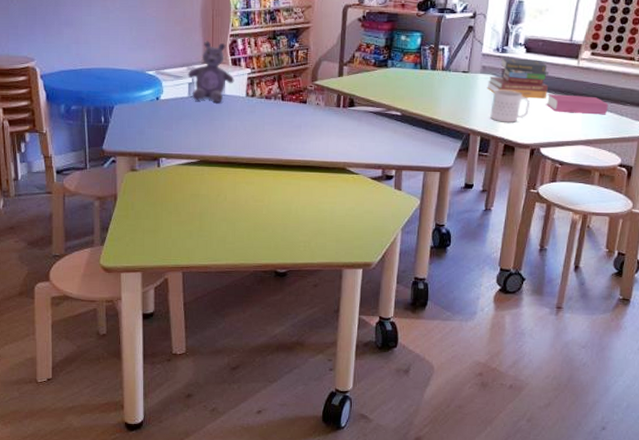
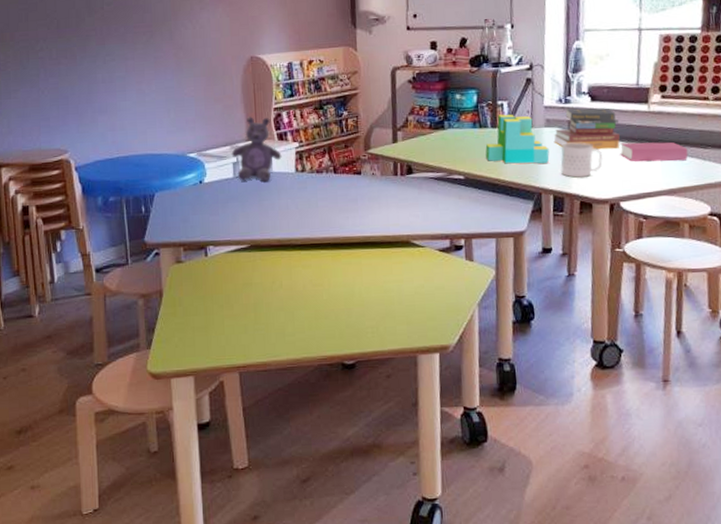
toy blocks: none [423,58,482,108] -> present [485,114,550,164]

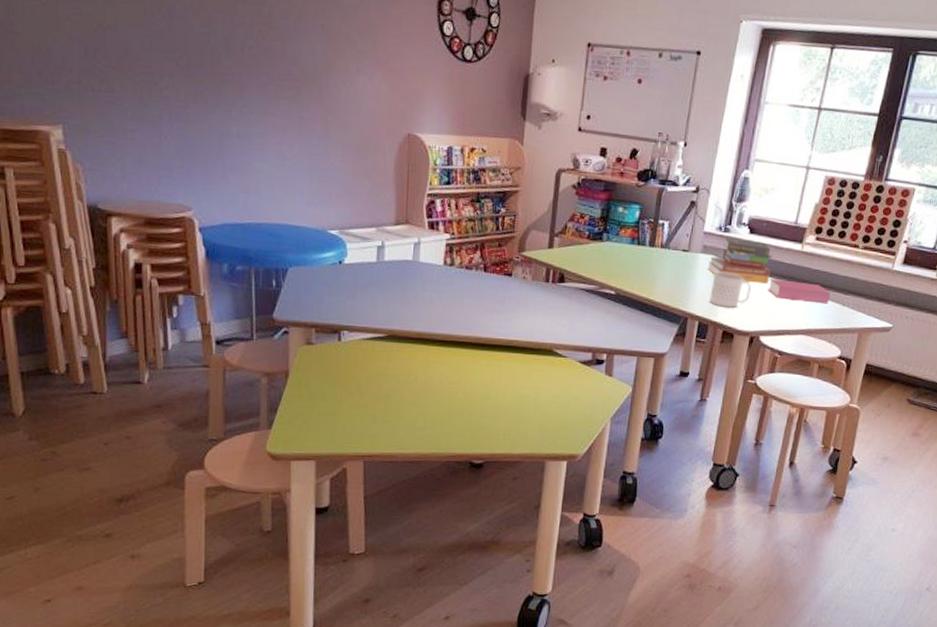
stuffed animal: present [231,116,282,182] -> none [376,199,431,272]
toy blocks: present [485,114,550,164] -> none [639,234,702,290]

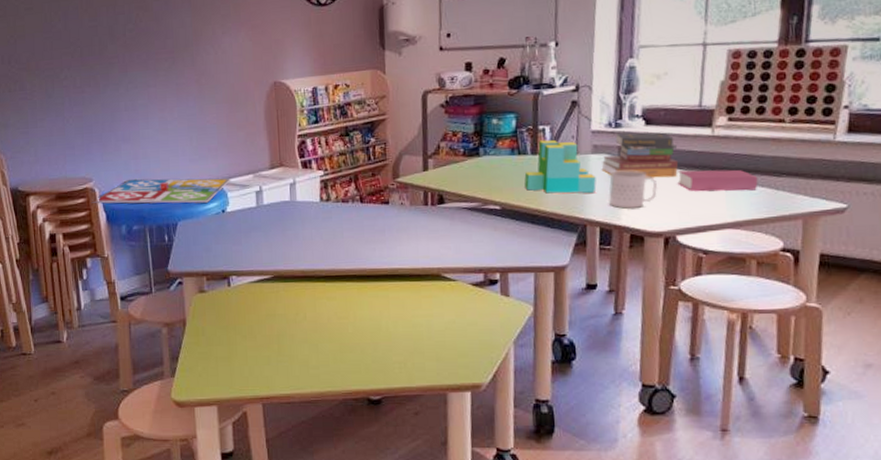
gameboard: none [188,215,352,252] -> present [91,178,232,204]
toy blocks: none [639,234,702,290] -> present [524,139,596,194]

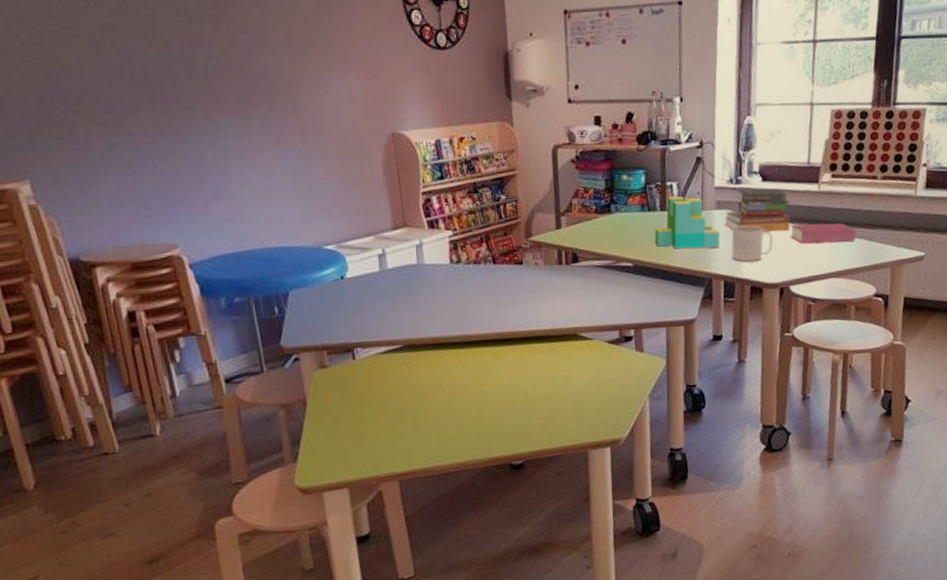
gameboard: present [91,178,232,204] -> none [179,241,349,274]

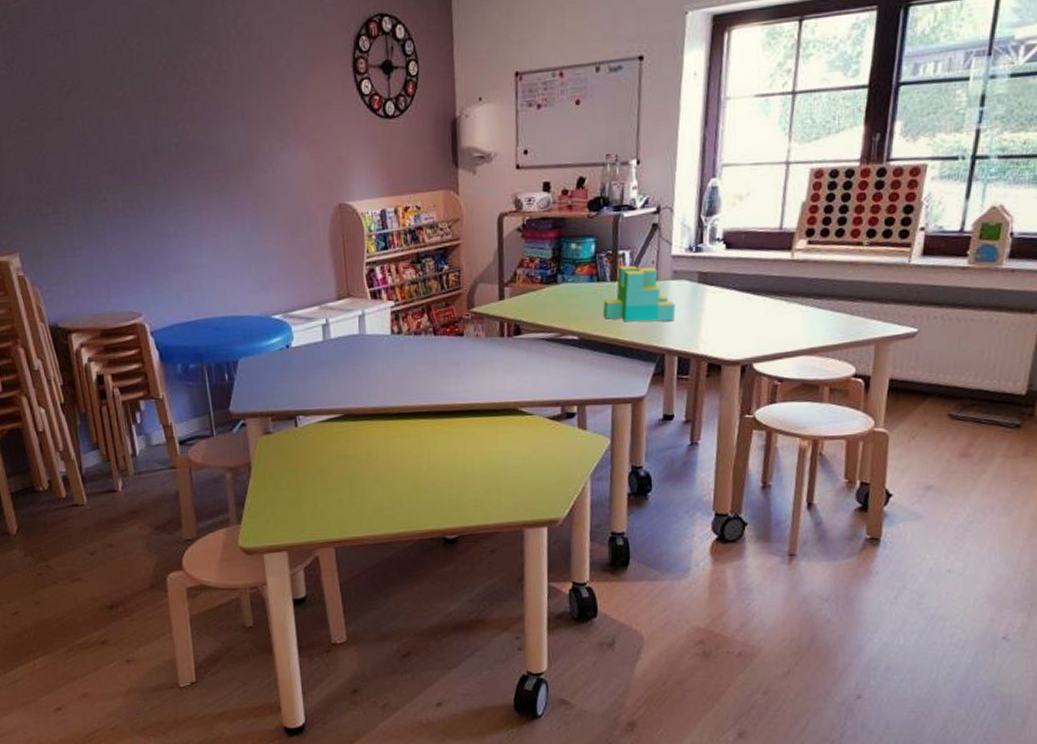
books: present [724,188,791,232] -> none [681,256,758,305]
mug: present [731,225,773,262] -> none [688,296,735,337]
book: present [790,223,856,244] -> none [756,294,834,318]

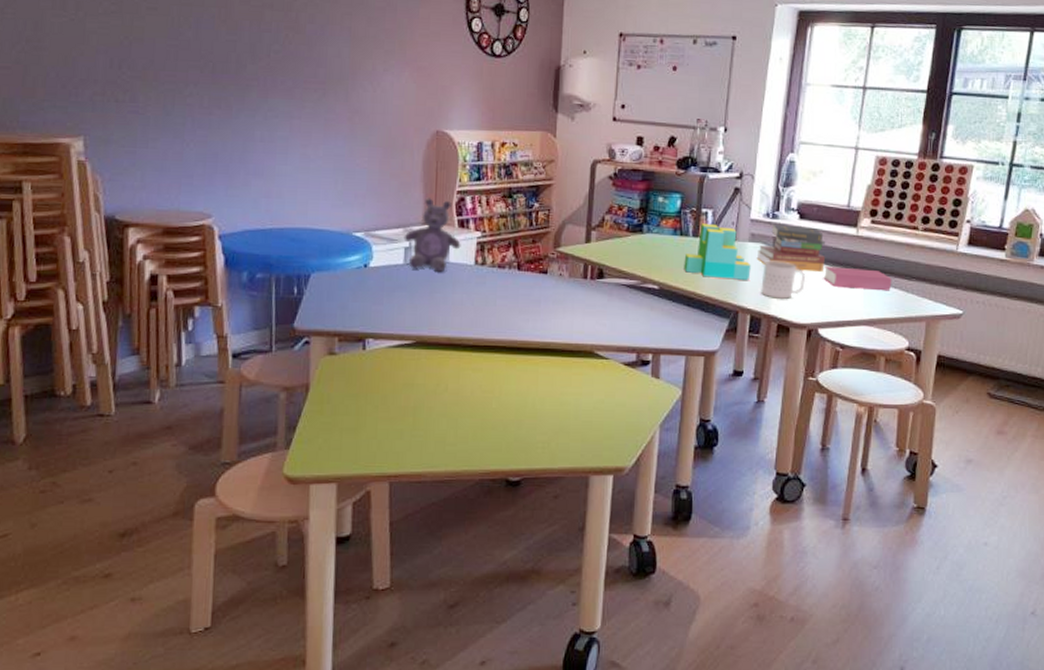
stuffed animal: none [320,272,376,346] -> present [403,198,461,273]
books: none [681,256,758,305] -> present [756,224,826,272]
mug: none [688,296,735,337] -> present [761,260,805,299]
book: none [756,294,834,318] -> present [823,266,892,291]

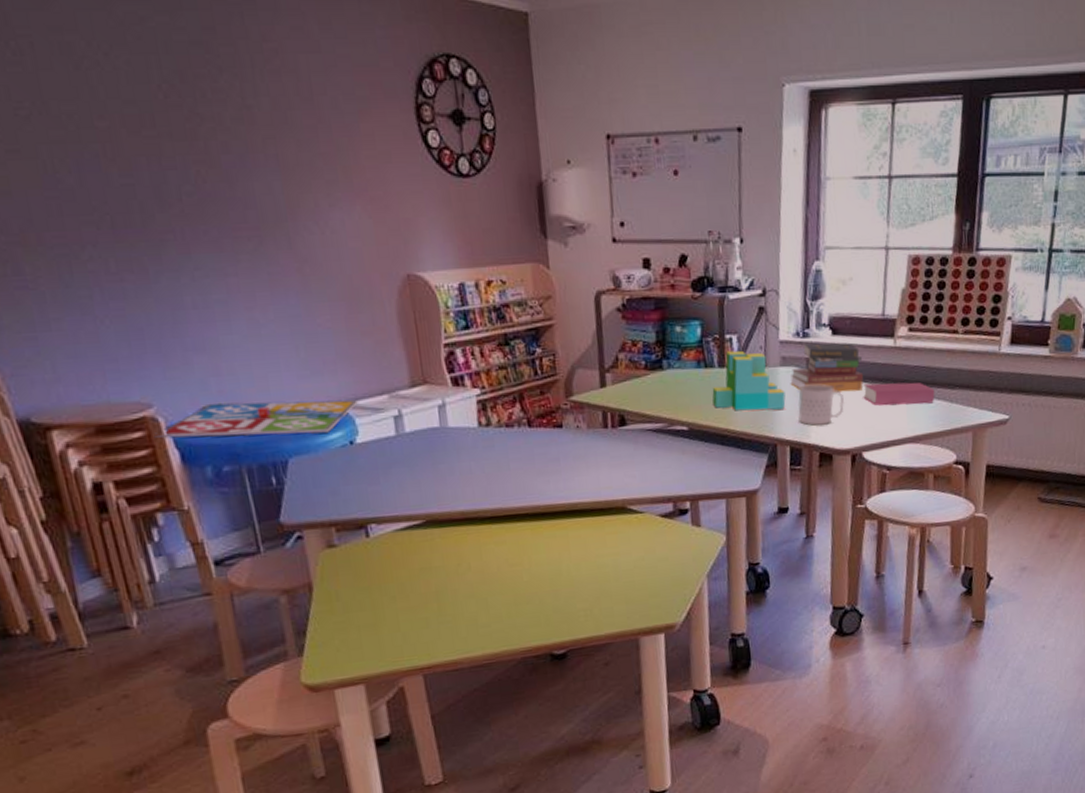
gameboard: none [207,220,378,256] -> present [154,400,359,439]
stuffed animal: present [403,198,461,273] -> none [390,355,459,441]

